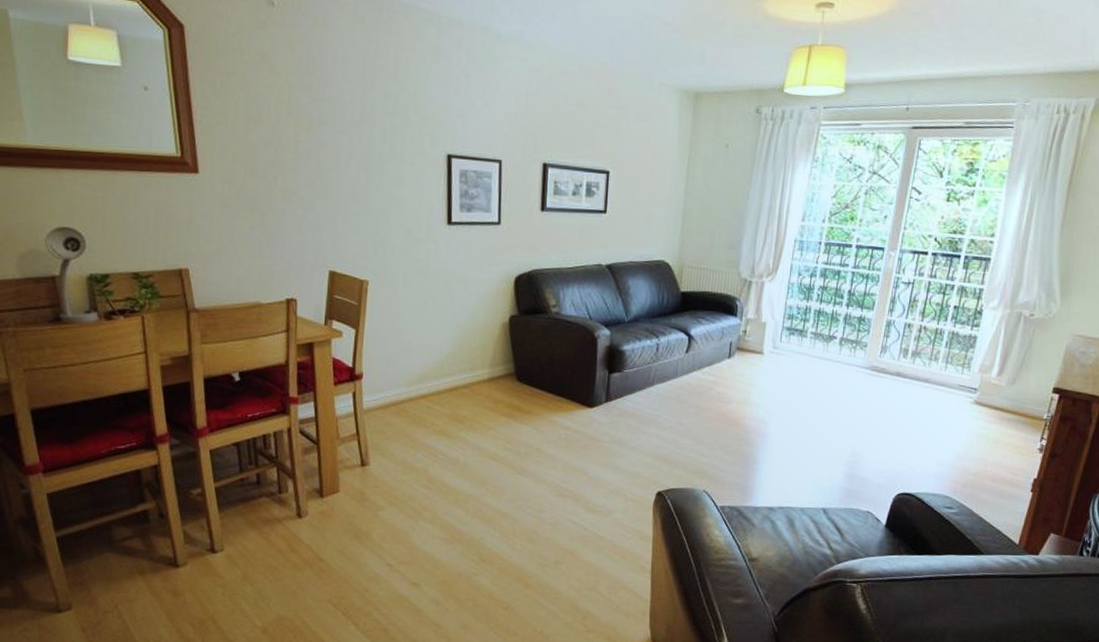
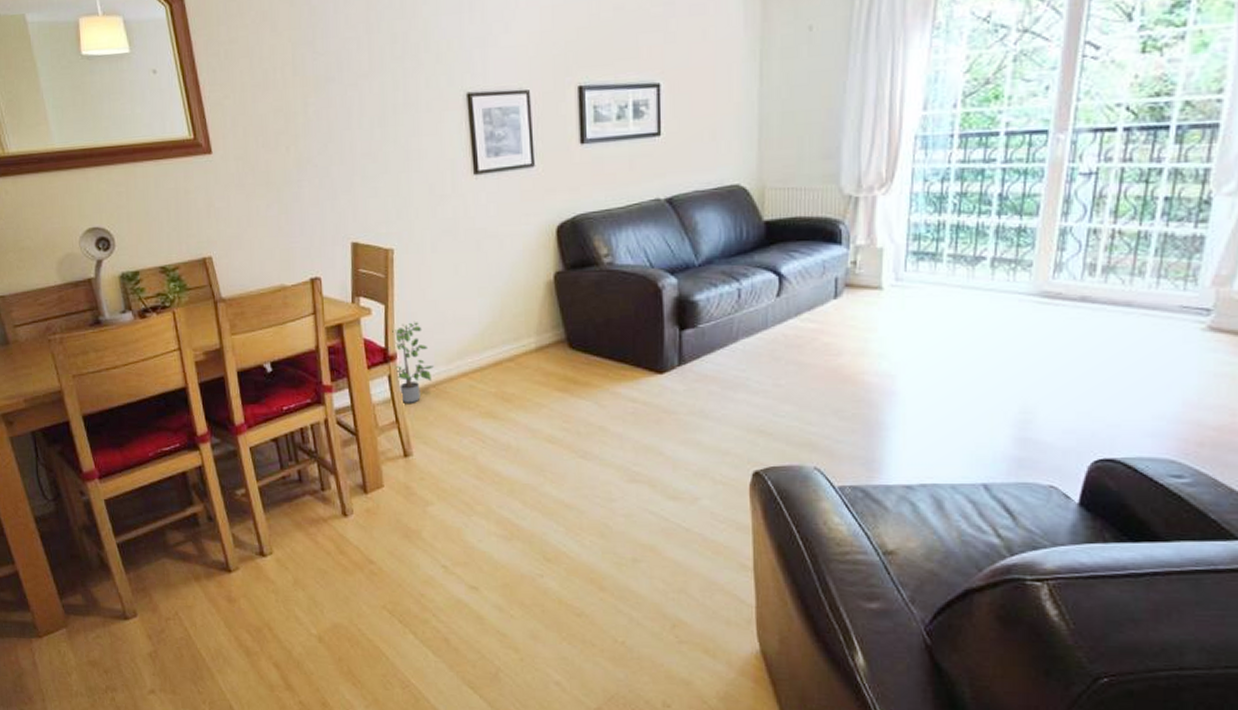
potted plant: none [360,347,396,419] -> present [392,322,433,403]

